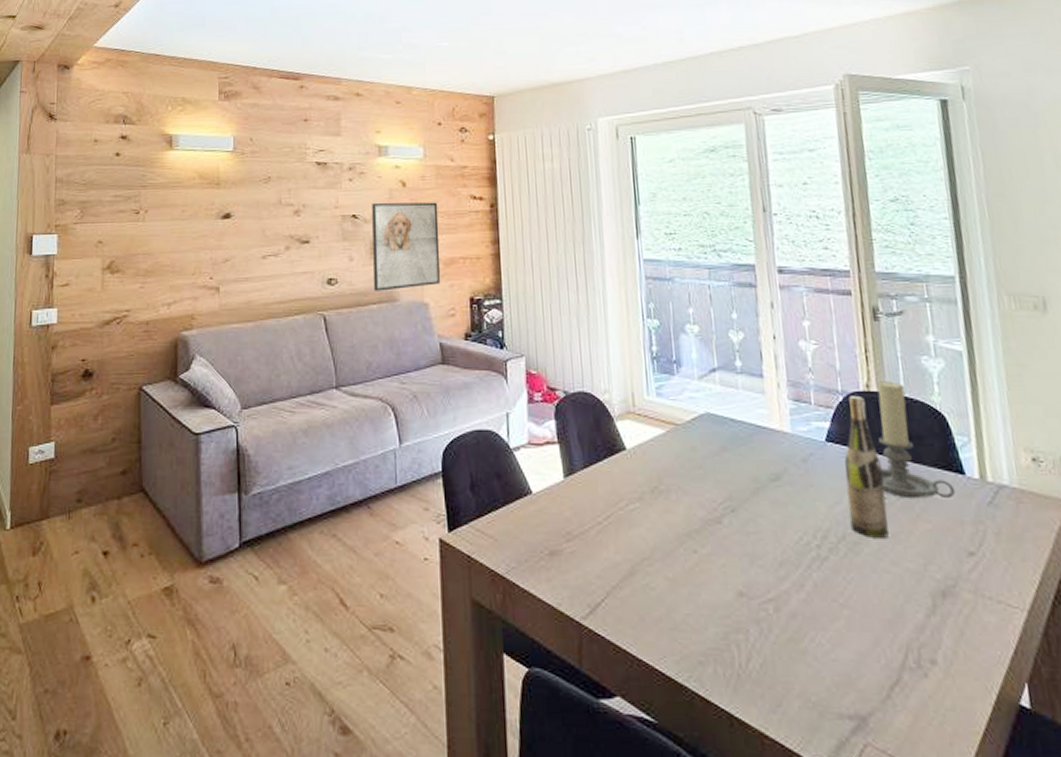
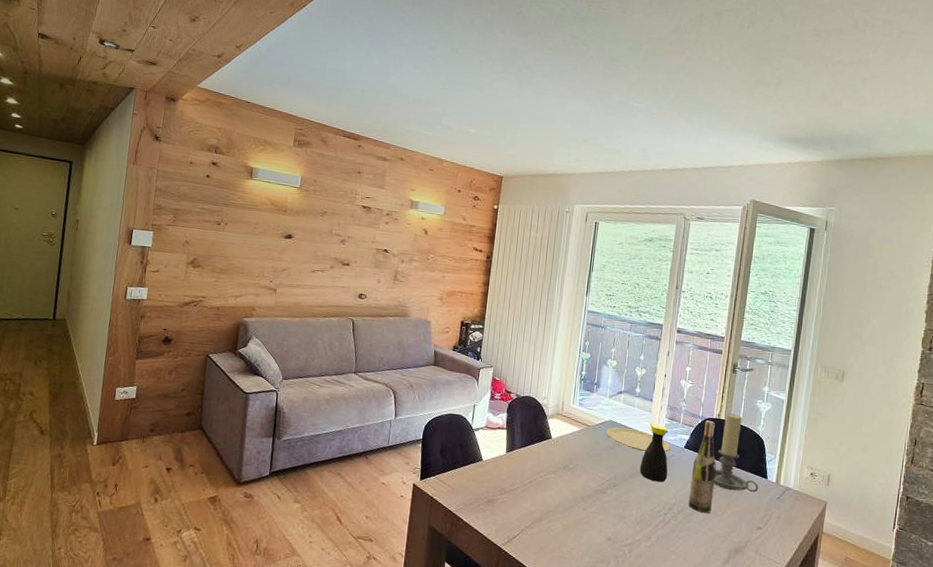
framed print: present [372,202,441,291] -> none [393,242,449,309]
plate: none [705,420,805,454] -> present [607,427,671,452]
bottle: none [764,410,809,498] -> present [639,423,669,483]

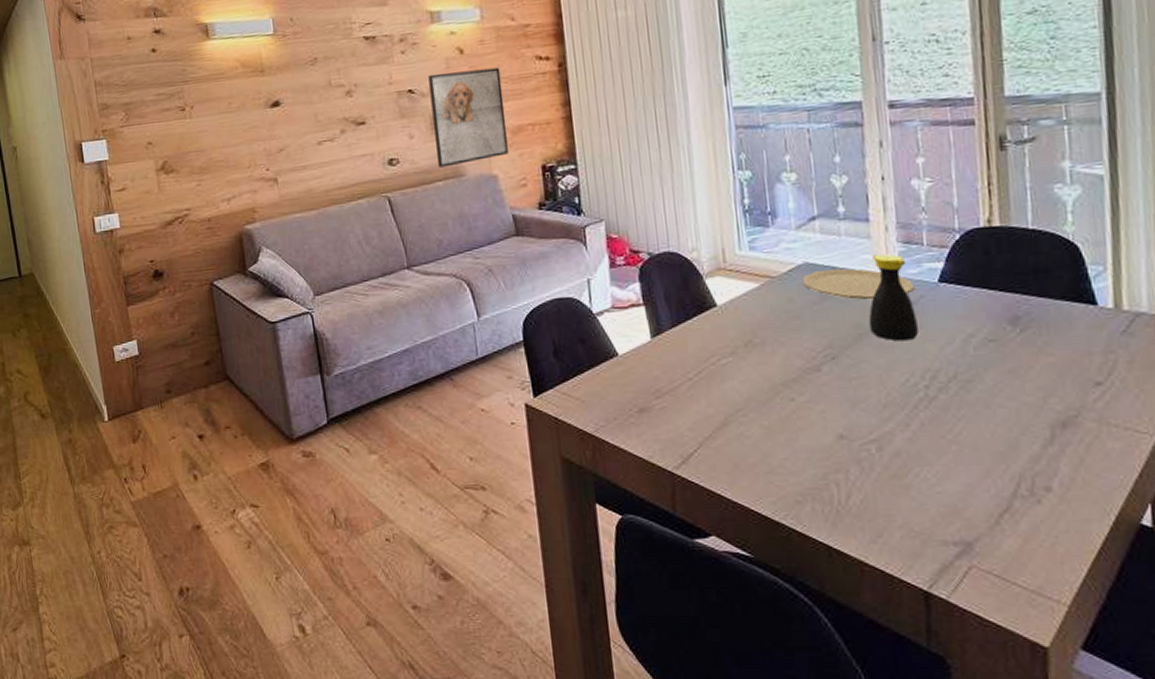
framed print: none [393,242,449,309] -> present [428,67,508,168]
wine bottle: present [688,421,717,513] -> none [958,233,1006,375]
candle holder: present [713,413,759,492] -> none [999,214,1085,334]

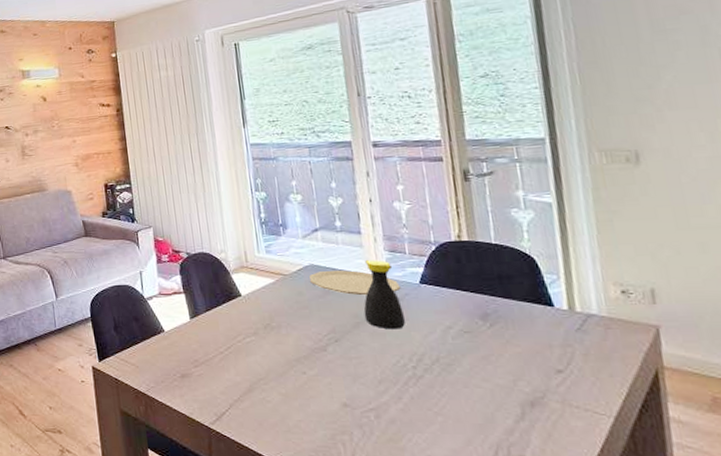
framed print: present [428,67,508,168] -> none [20,111,79,184]

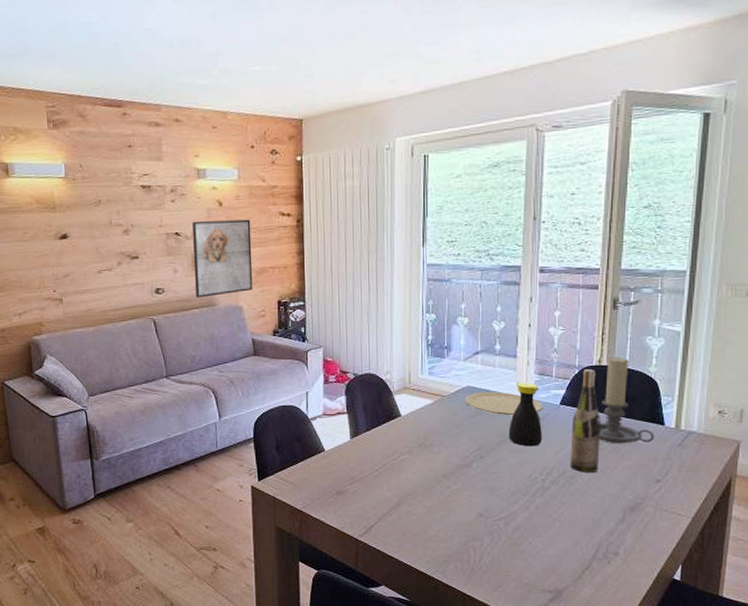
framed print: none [20,111,79,184] -> present [192,219,253,298]
wine bottle: none [437,245,480,360] -> present [570,370,602,473]
candle holder: none [468,231,545,328] -> present [599,357,655,444]

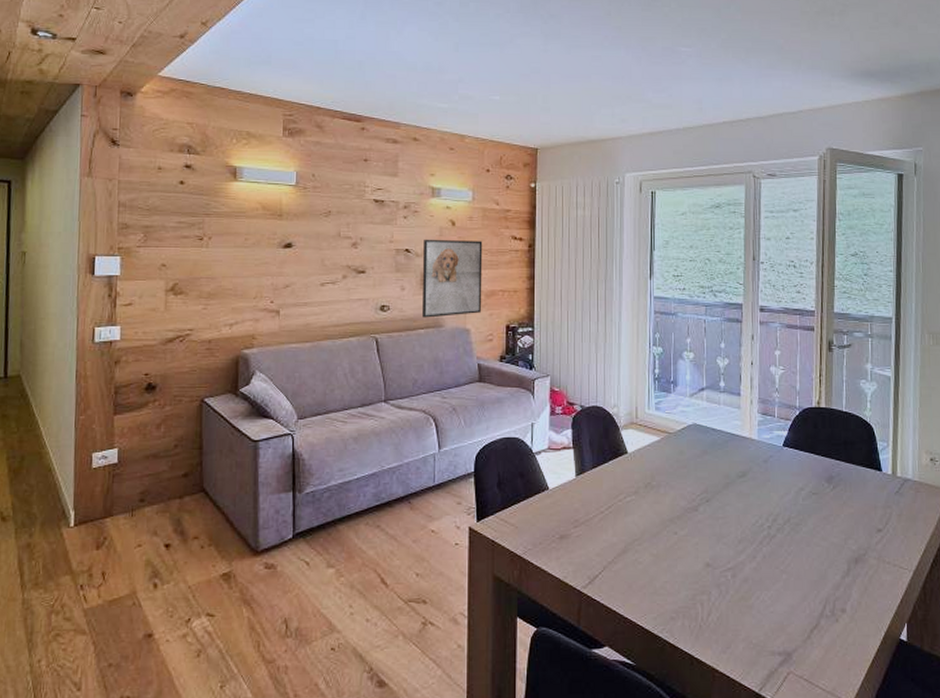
plate: present [466,391,543,416] -> none [692,430,767,457]
bottle: present [508,382,542,447] -> none [734,422,767,490]
wine bottle: present [570,370,602,473] -> none [794,411,823,520]
candle holder: present [599,357,655,444] -> none [821,399,874,490]

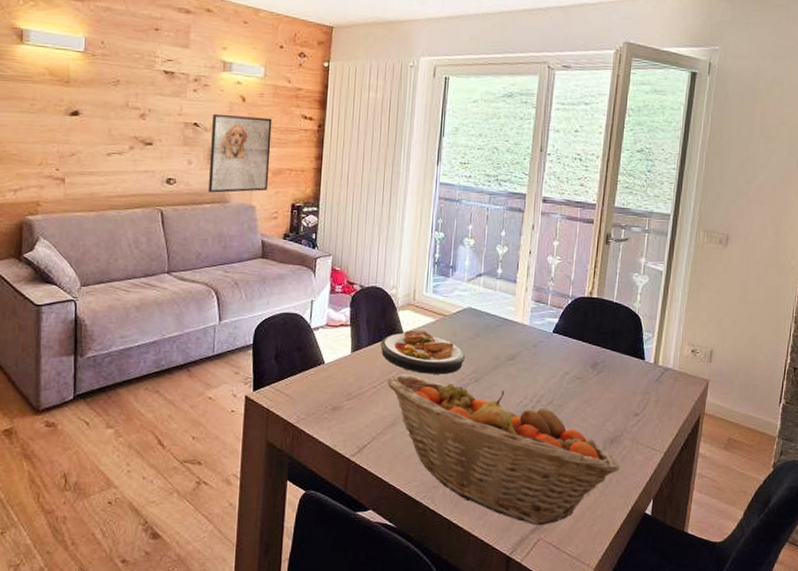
plate: none [605,450,694,496] -> present [380,330,465,375]
fruit basket: none [615,497,867,656] -> present [387,374,619,525]

